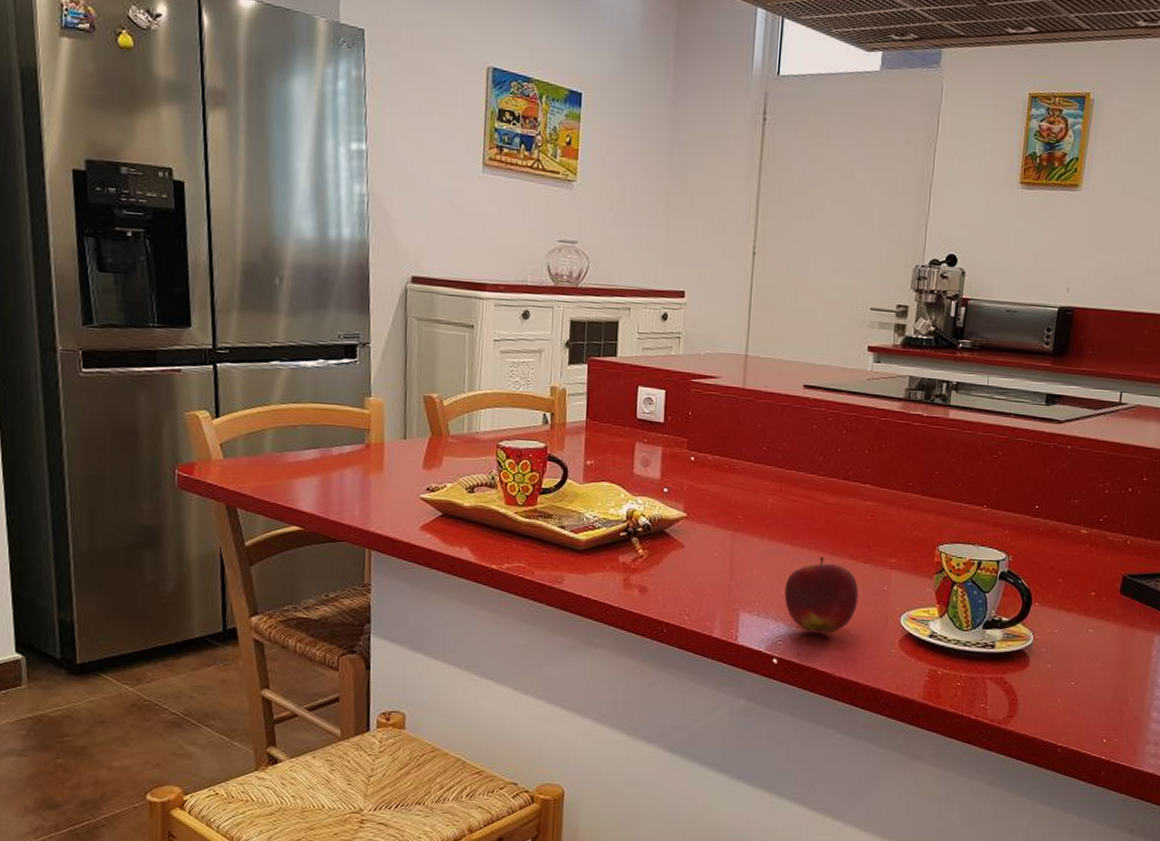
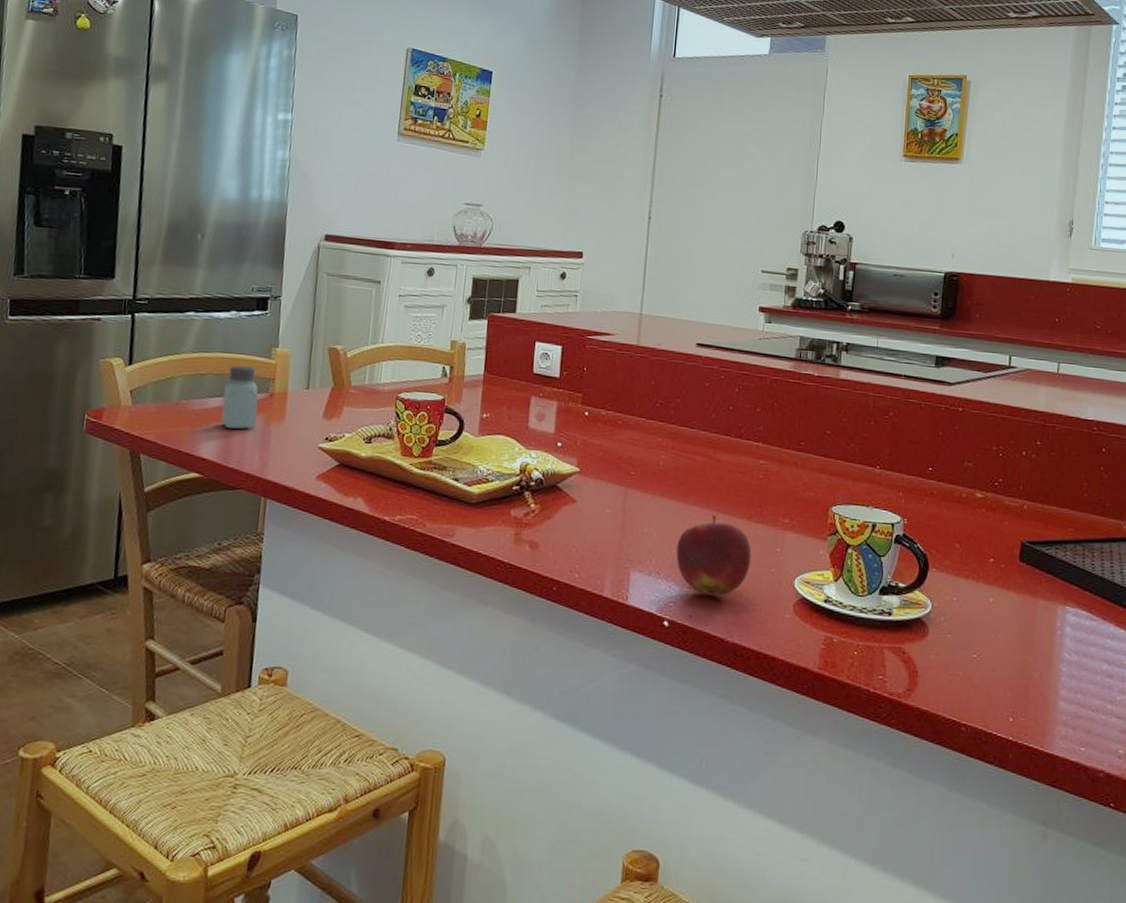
saltshaker: none [317,416,355,482] -> present [221,365,259,429]

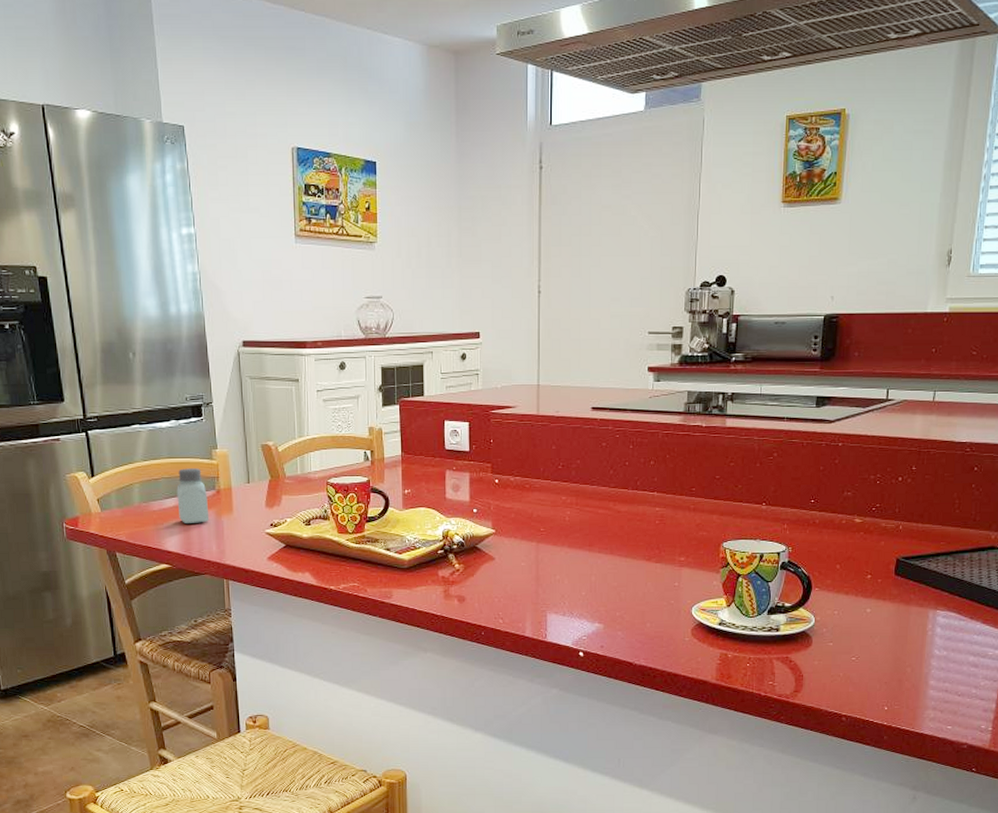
apple: present [676,515,752,595] -> none [586,559,653,626]

